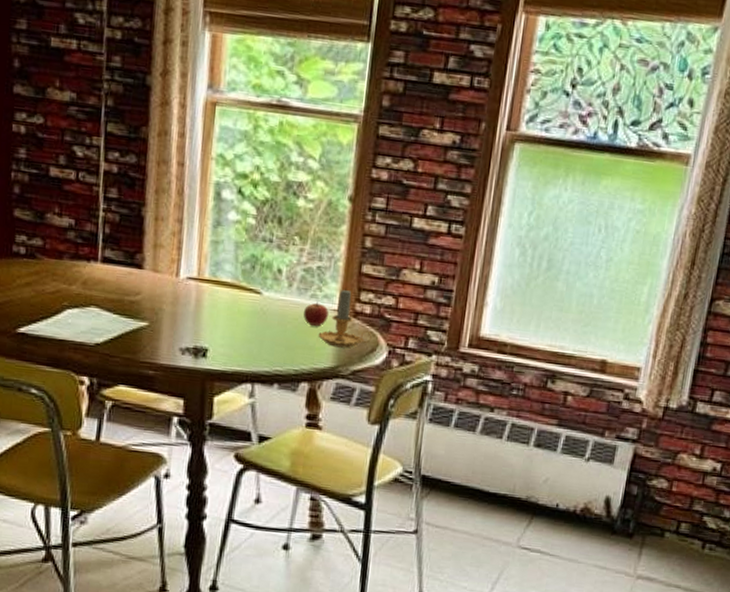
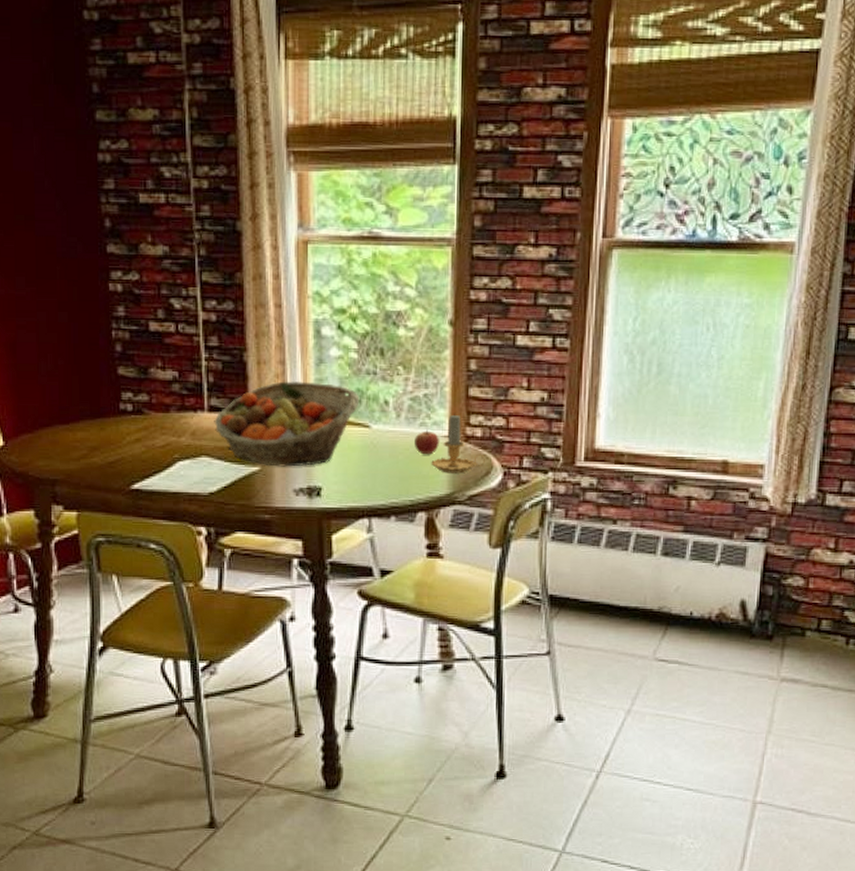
fruit basket: none [106,239,254,327] -> present [214,381,360,467]

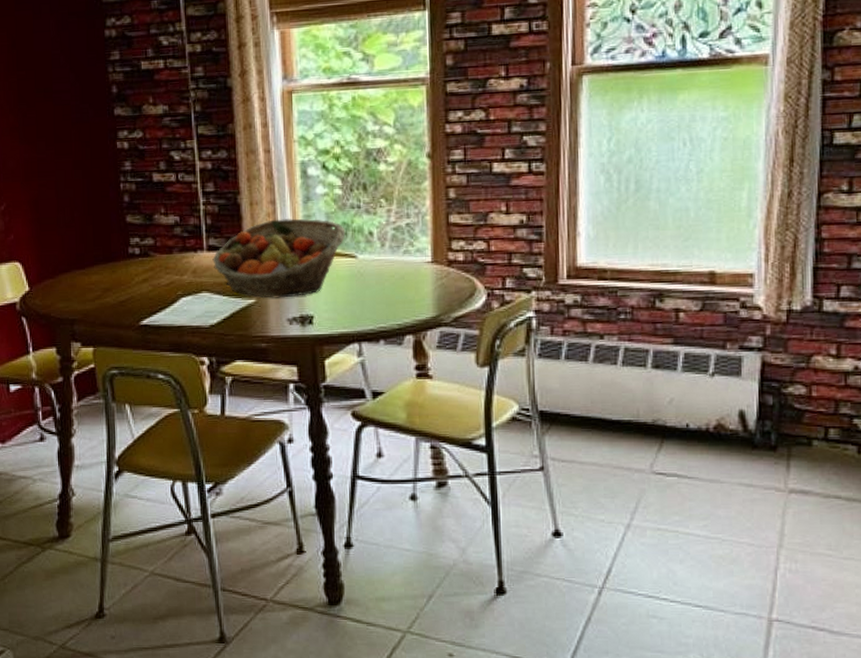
apple: present [415,429,439,455] -> none [399,256,423,281]
candle: present [431,413,485,474] -> none [416,239,468,297]

